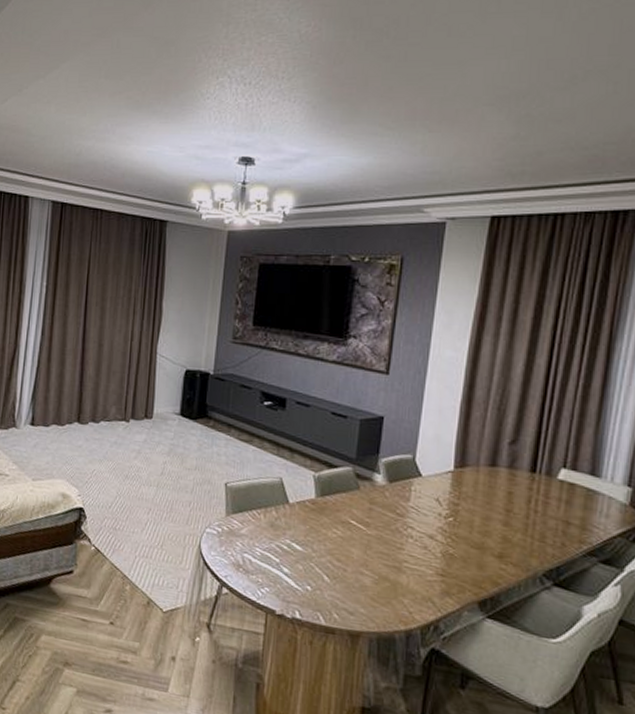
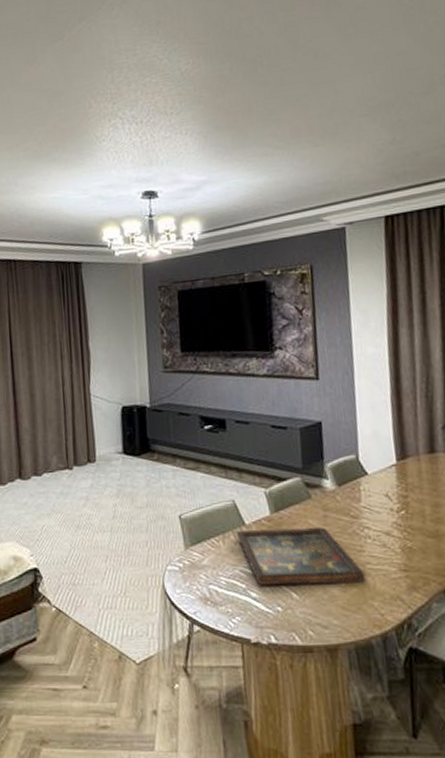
decorative tray: none [279,507,401,579] -> present [237,527,366,585]

